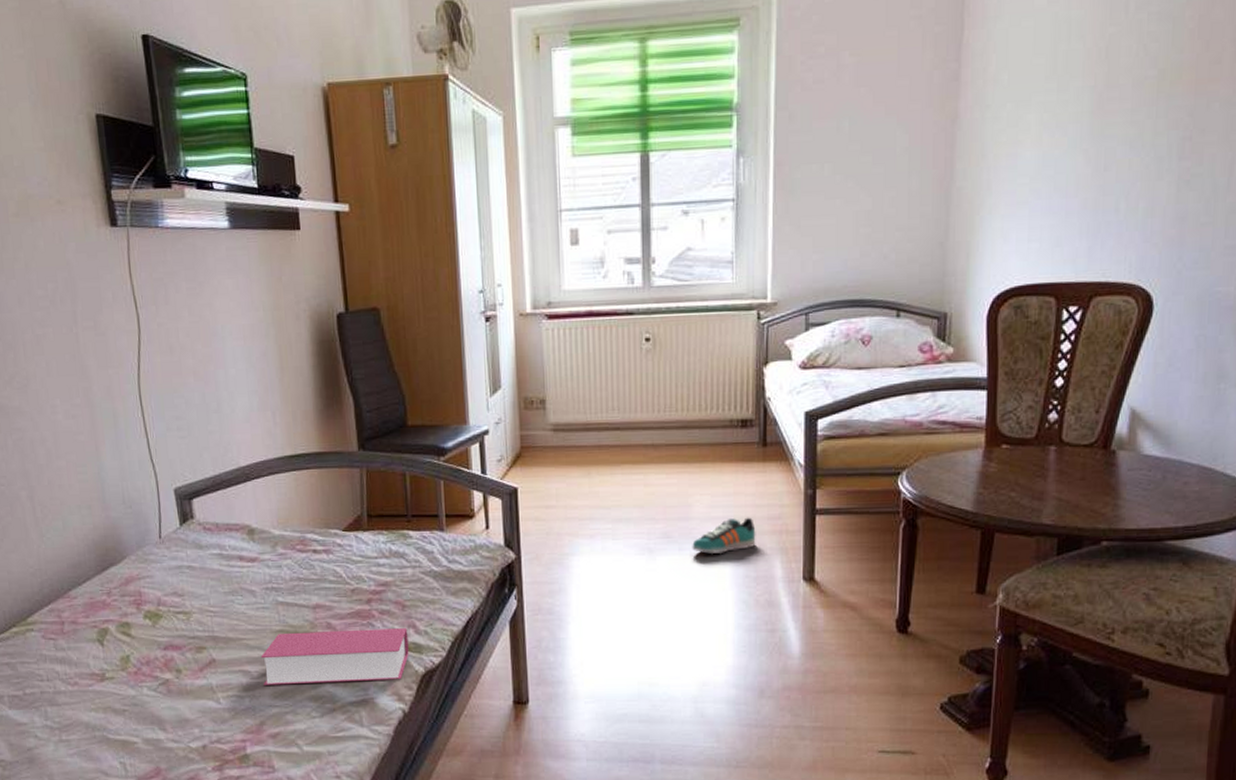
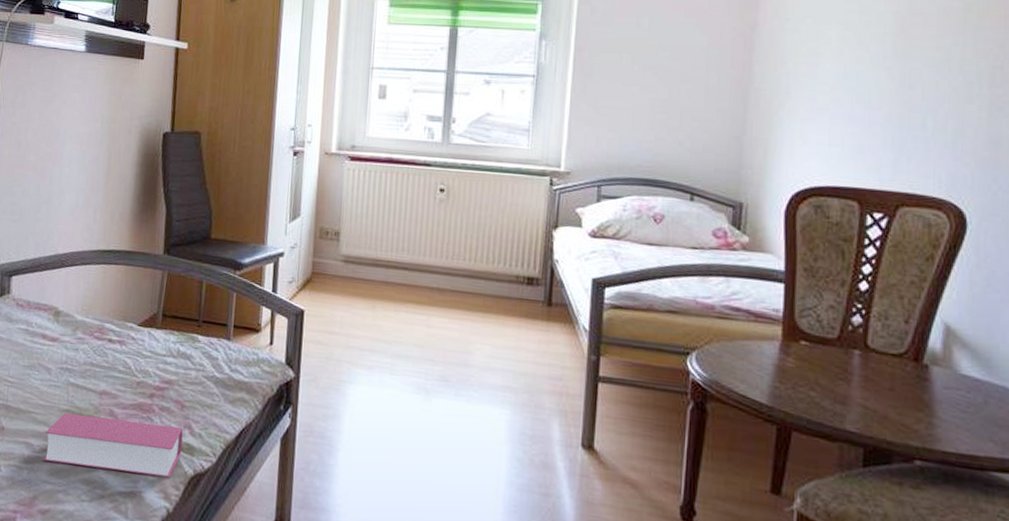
sneaker: present [692,517,756,554] -> none [469,372,535,406]

